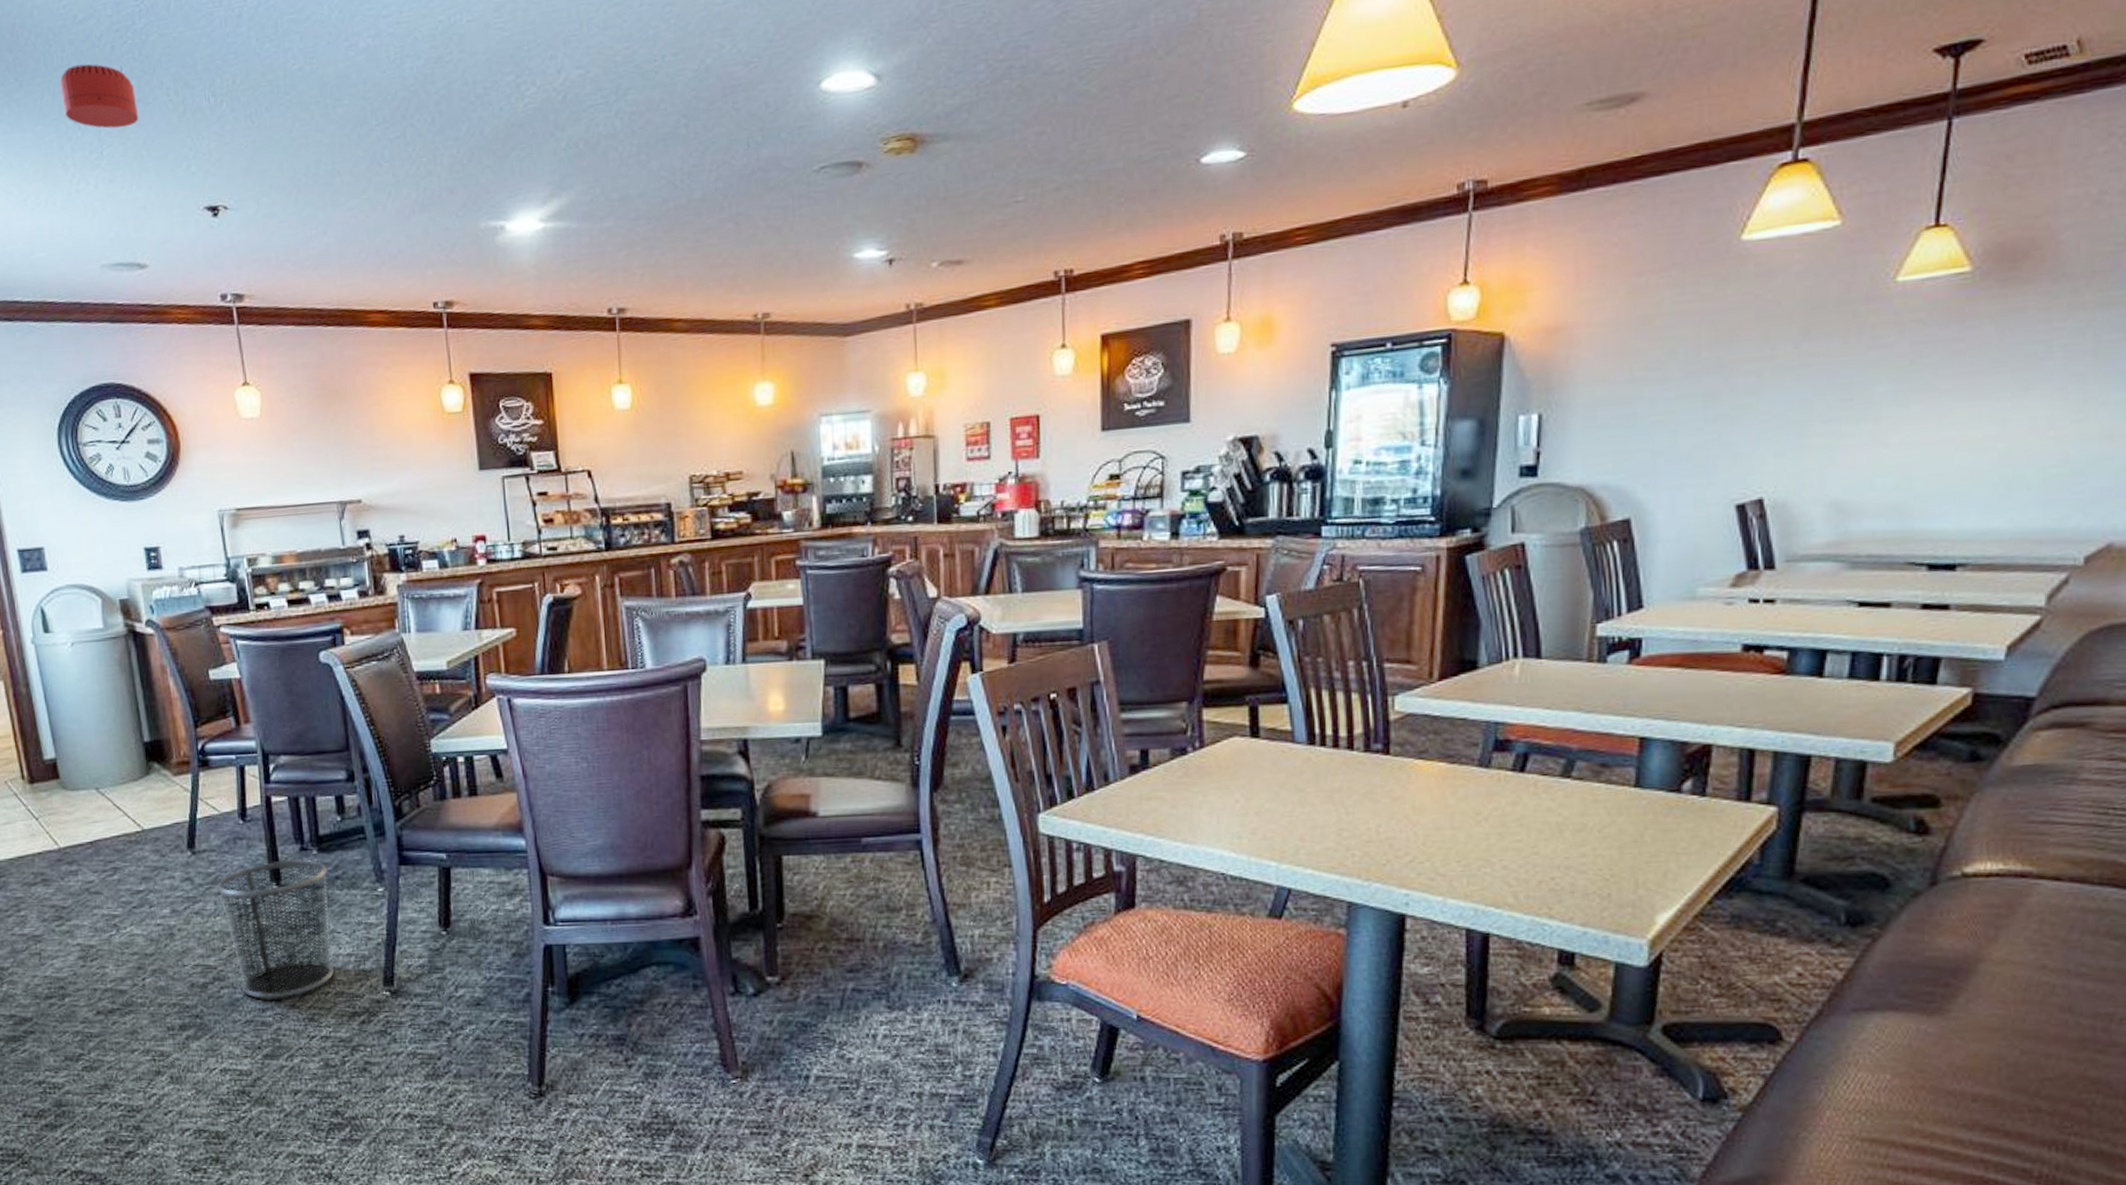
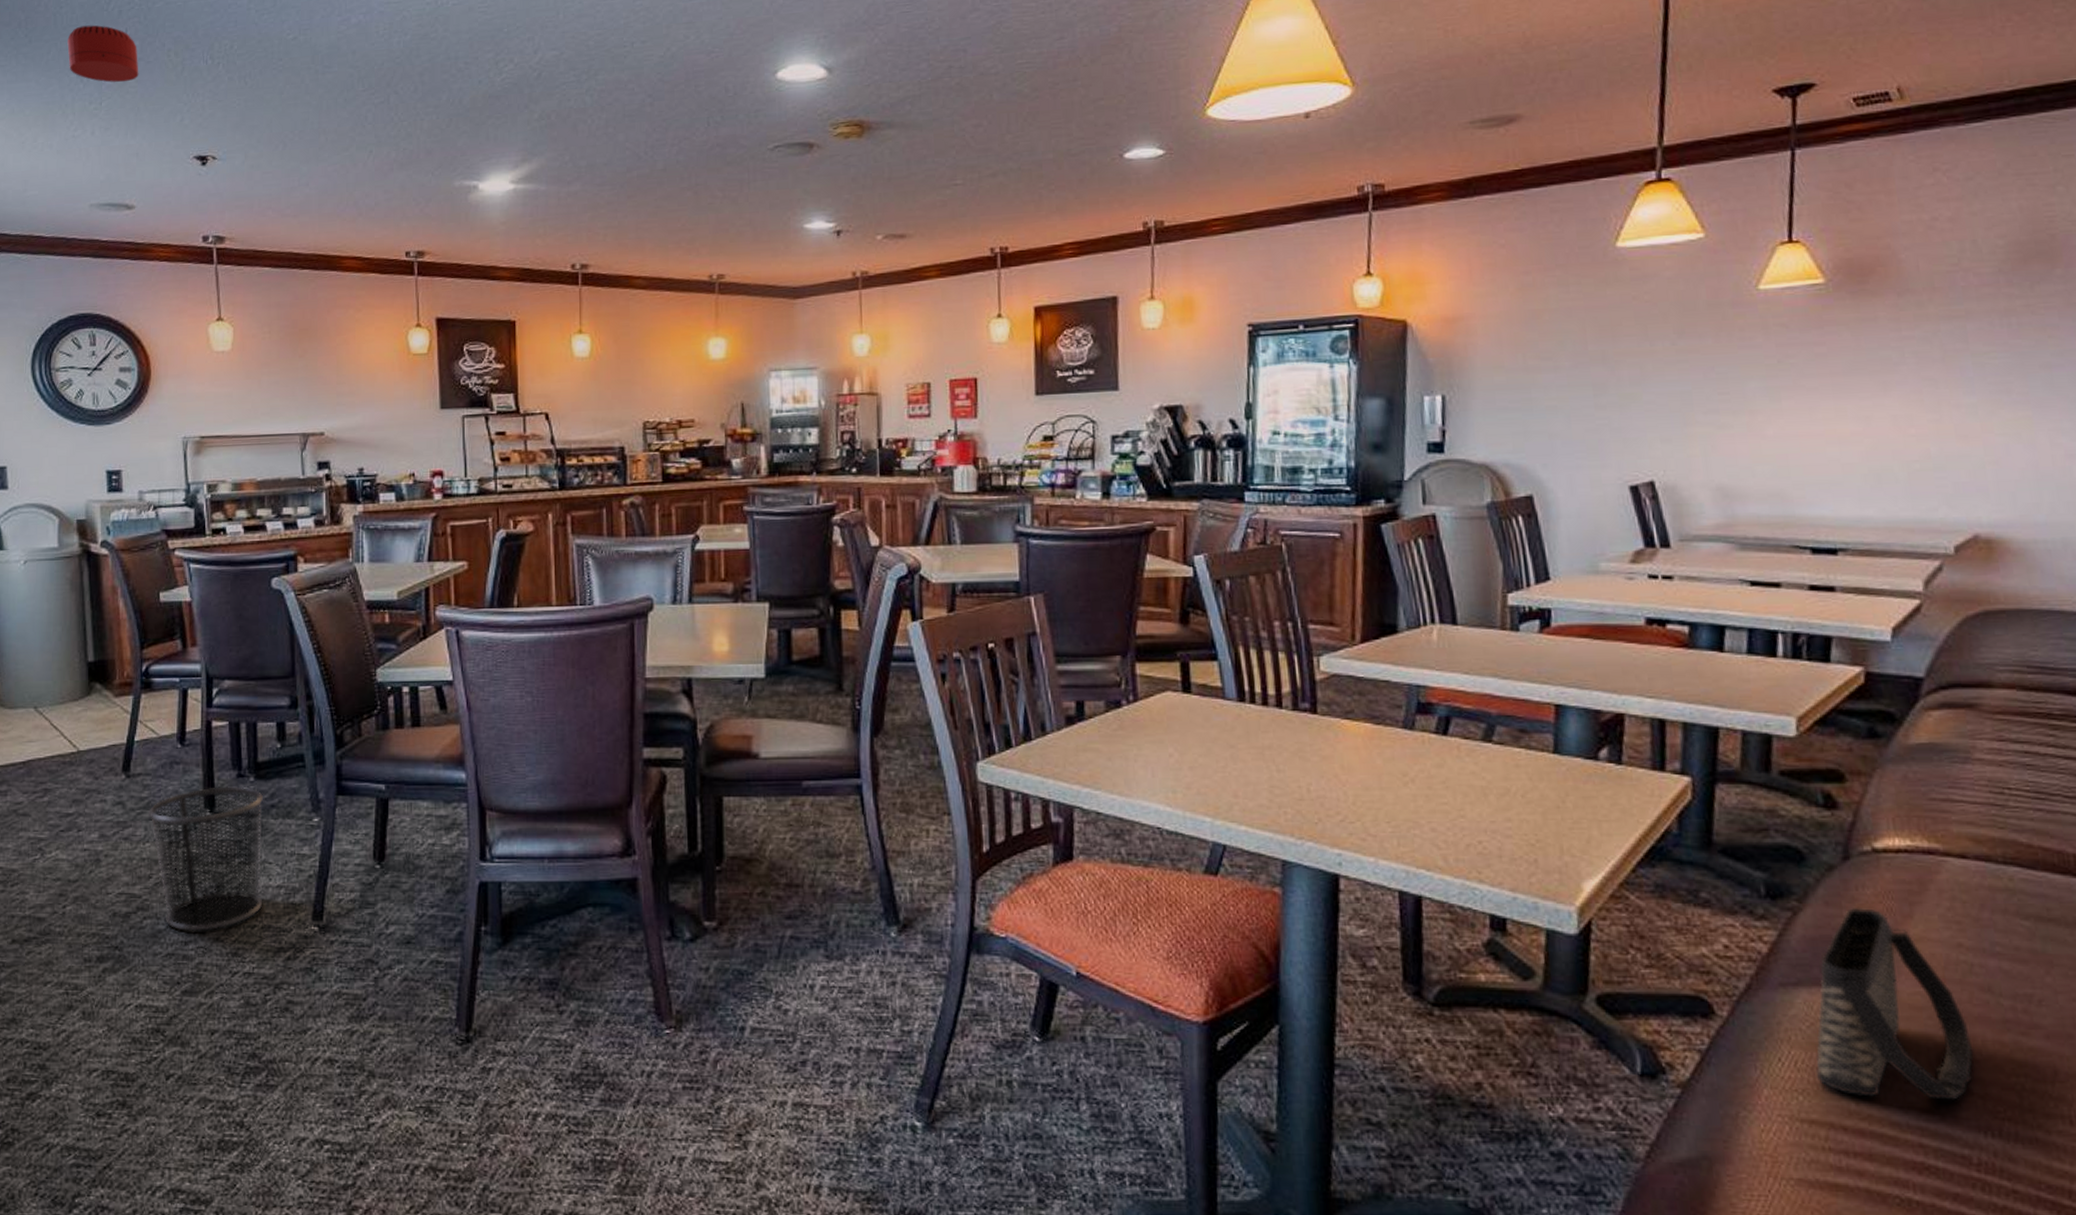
handbag: none [1880,932,2046,1117] -> present [1815,907,1974,1100]

